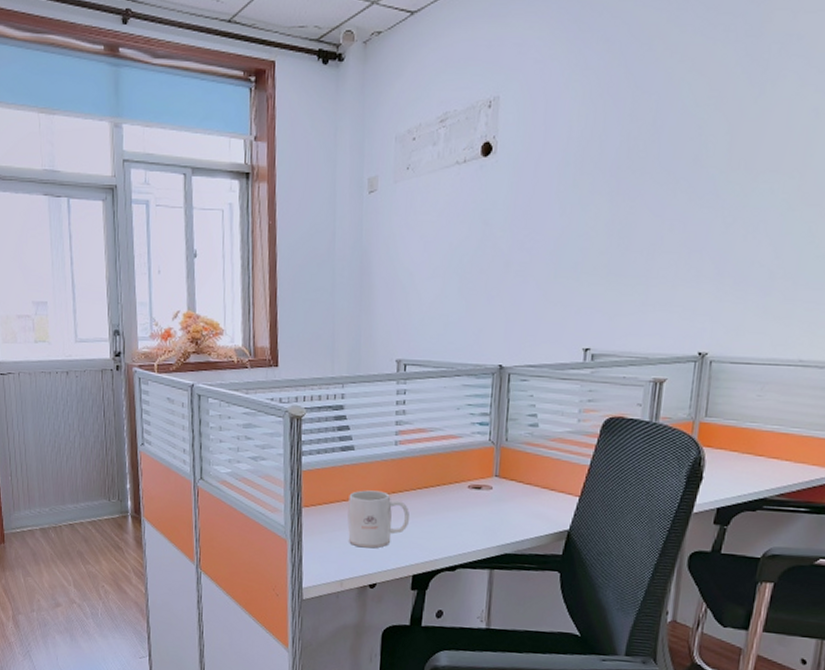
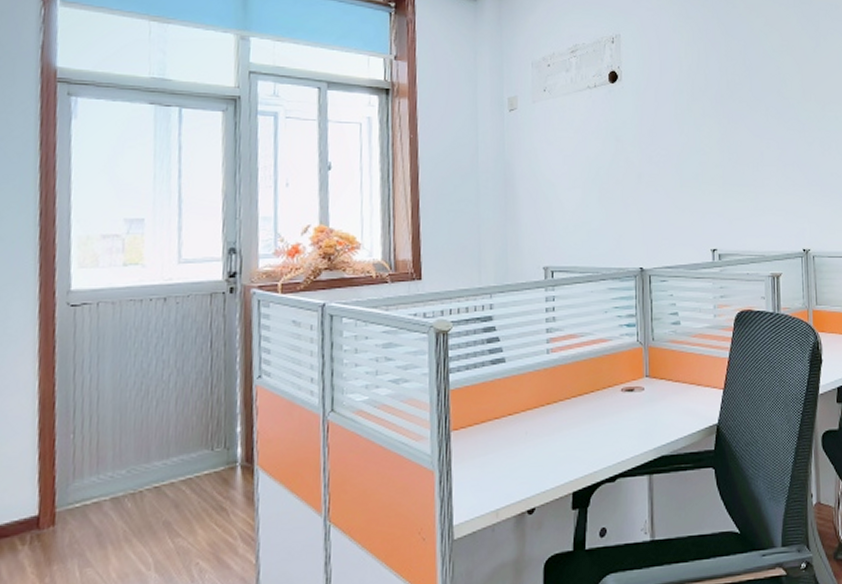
mug: present [347,490,409,549] -> none [501,404,565,469]

